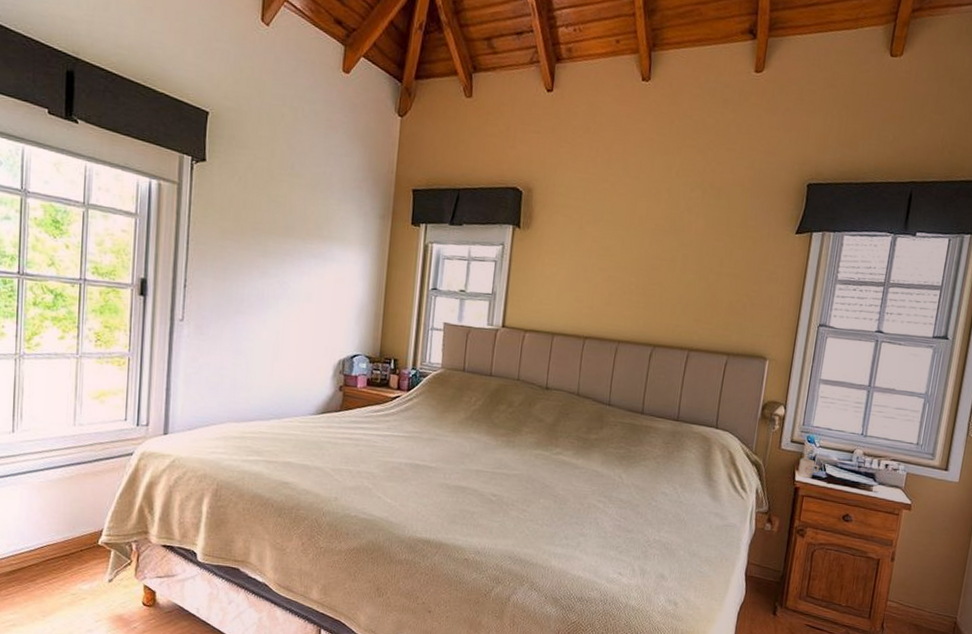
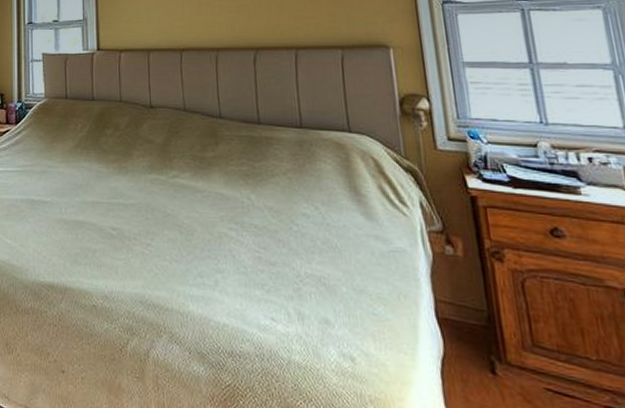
mug: present [798,458,819,479] -> none [466,159,497,185]

